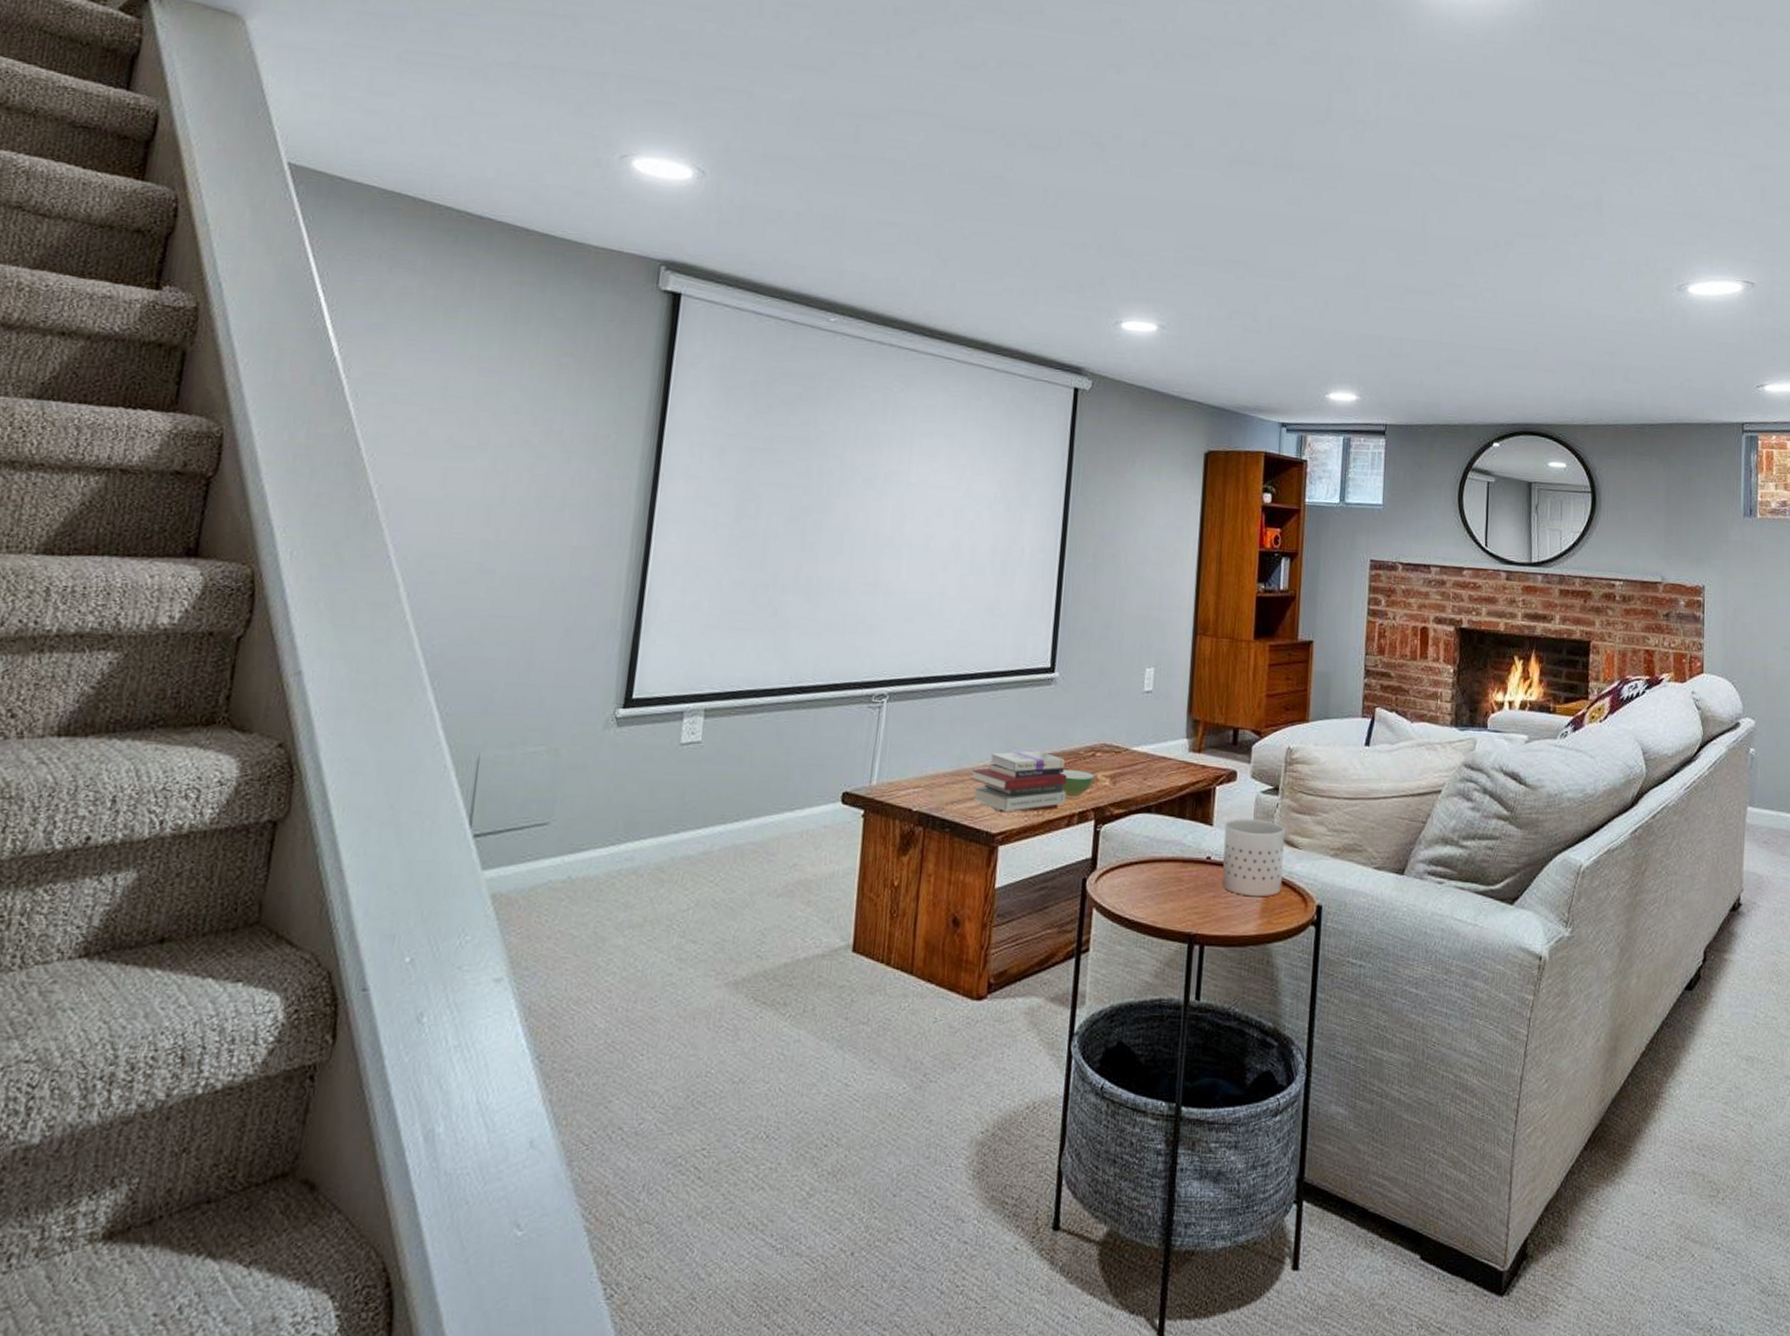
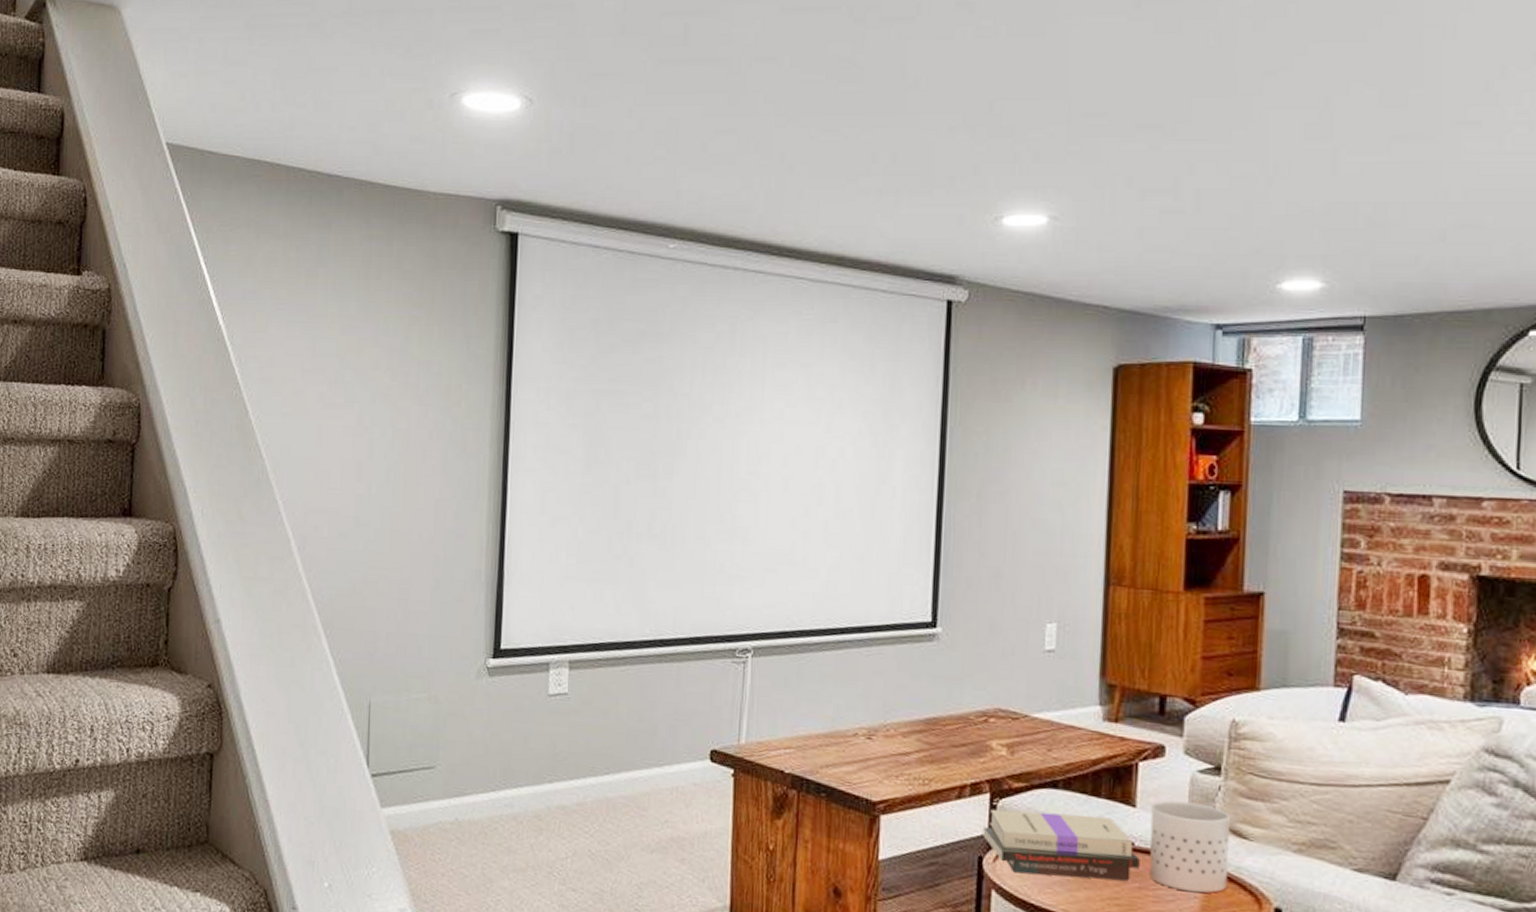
books: present [970,751,1067,813] -> none [846,713,956,780]
bowl: present [1059,770,1095,799] -> none [946,736,989,769]
books: none [1087,834,1215,892] -> present [982,809,1140,881]

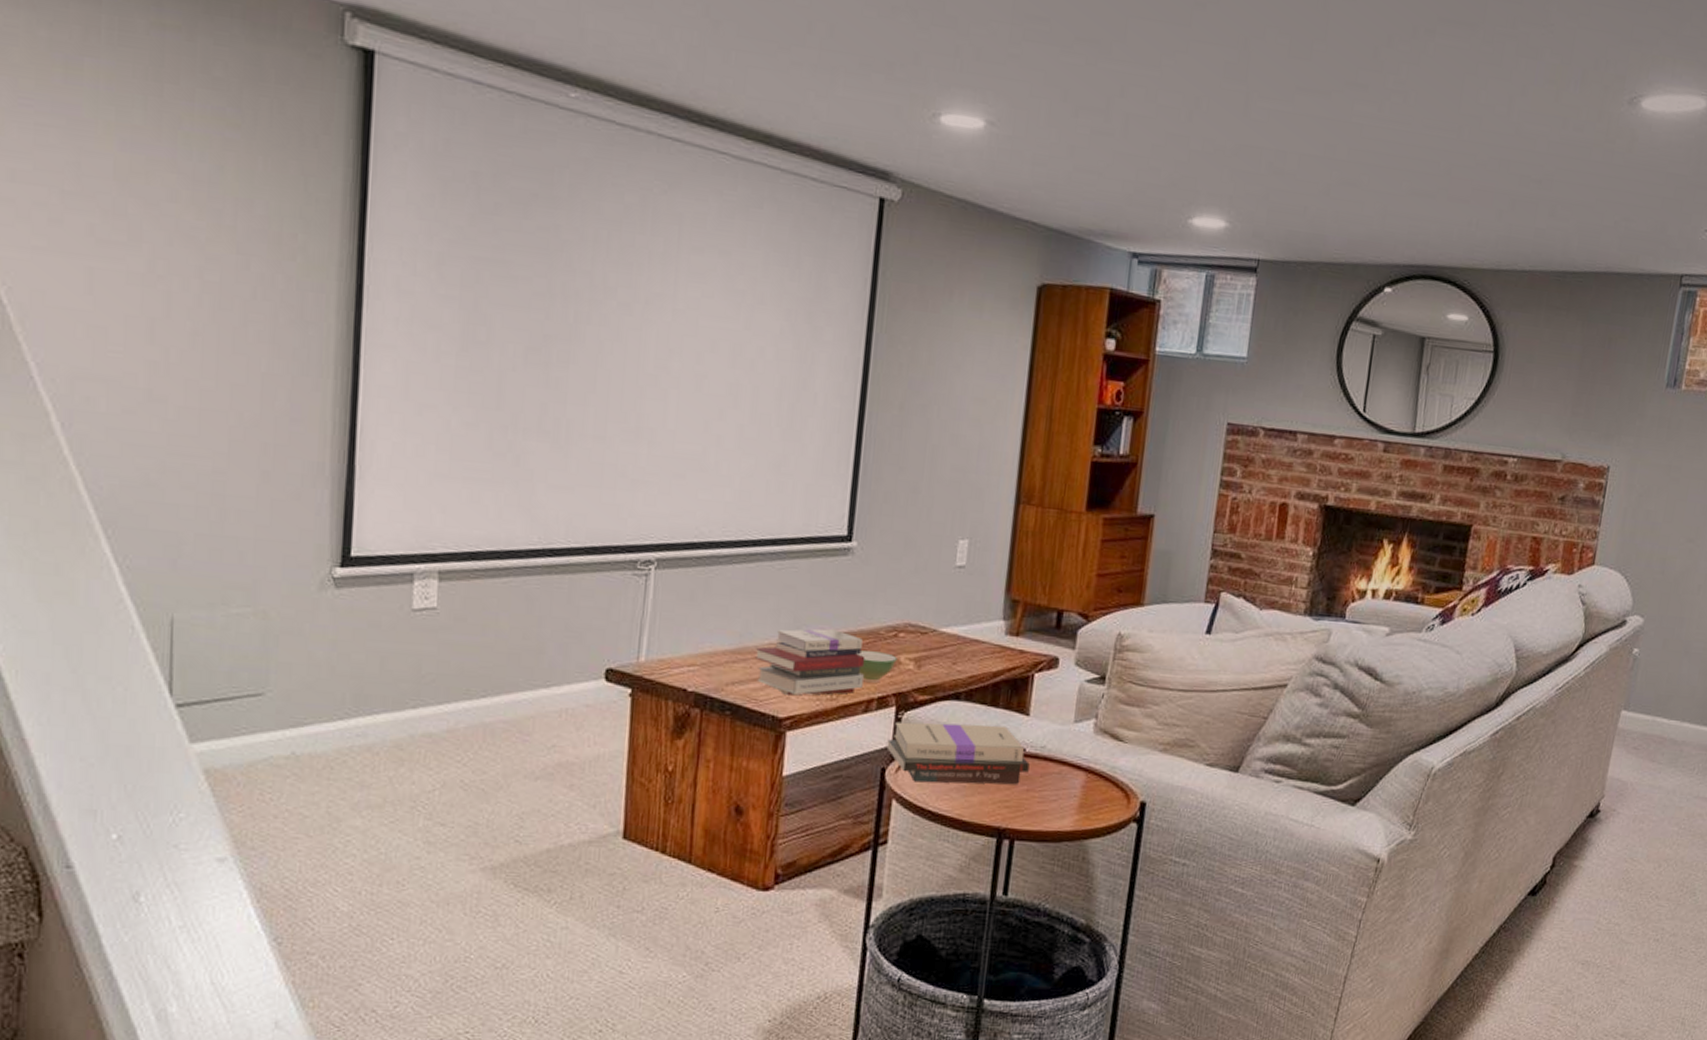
books: none [846,713,956,780] -> present [754,628,866,696]
bowl: none [946,736,989,769] -> present [856,650,897,683]
mug: present [1149,800,1230,893] -> none [1037,708,1110,792]

